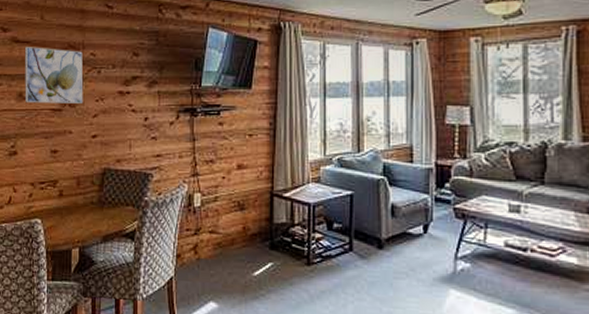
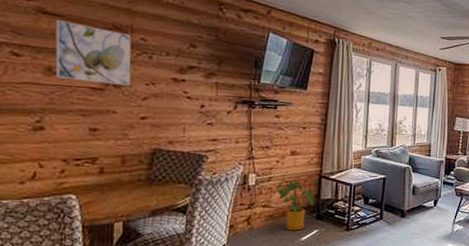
house plant: none [220,201,267,263] -> present [273,181,315,231]

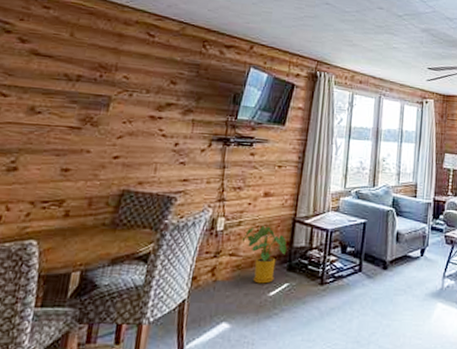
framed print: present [55,20,132,86] -> none [38,61,115,124]

